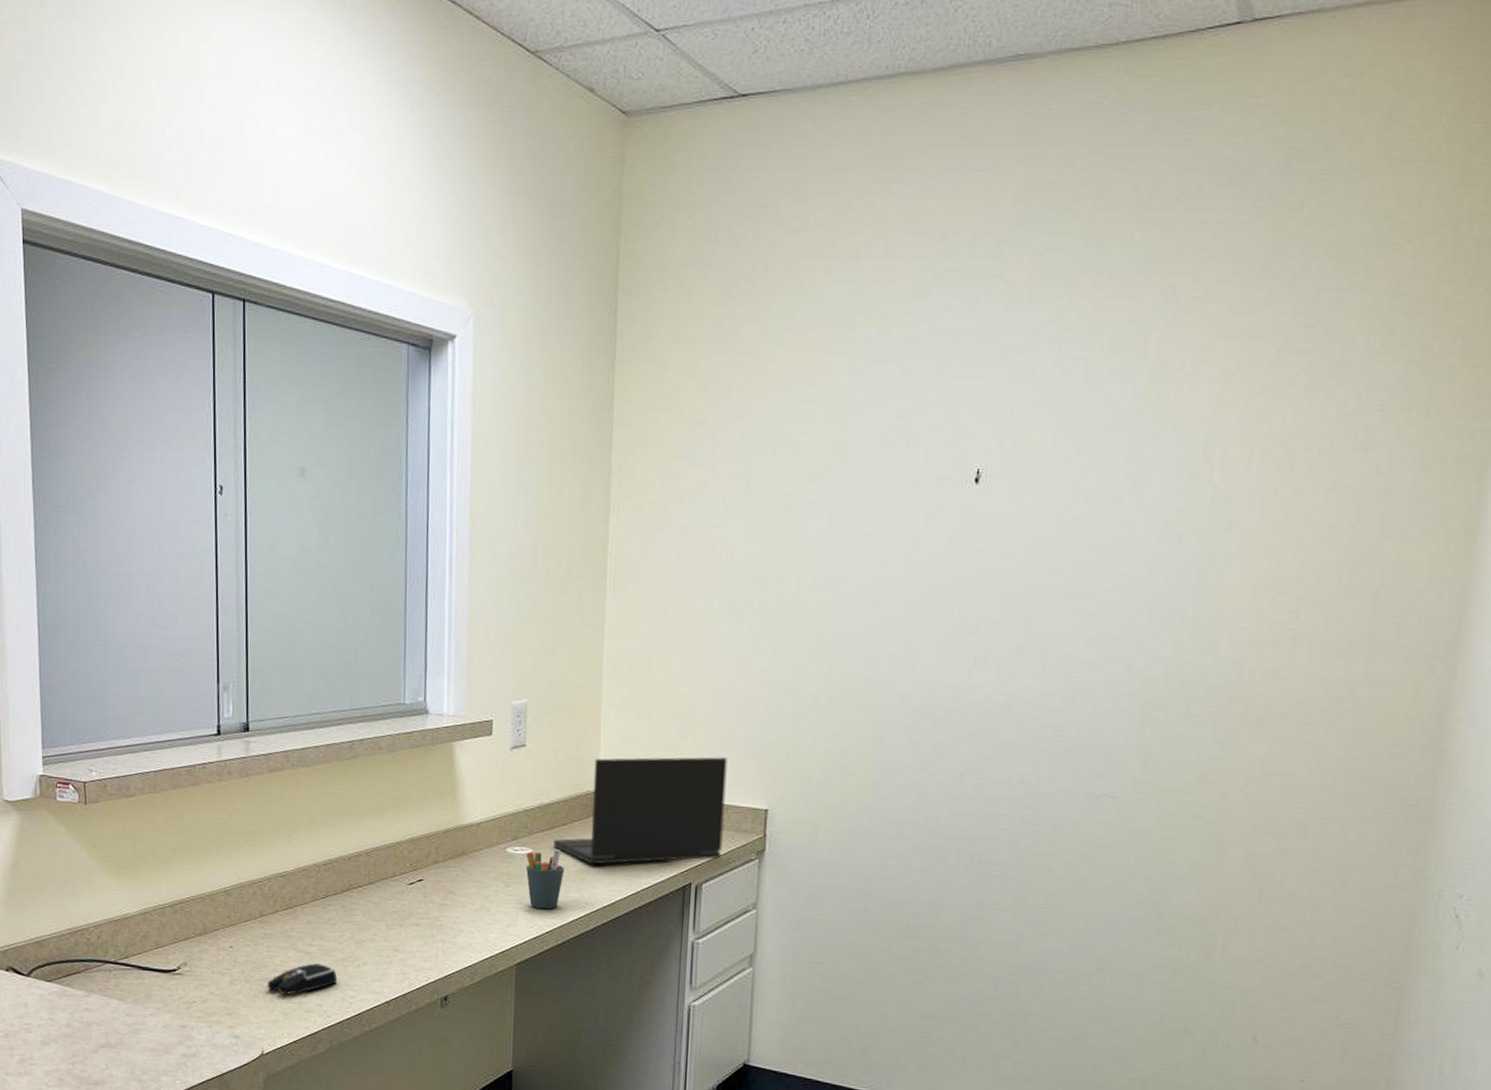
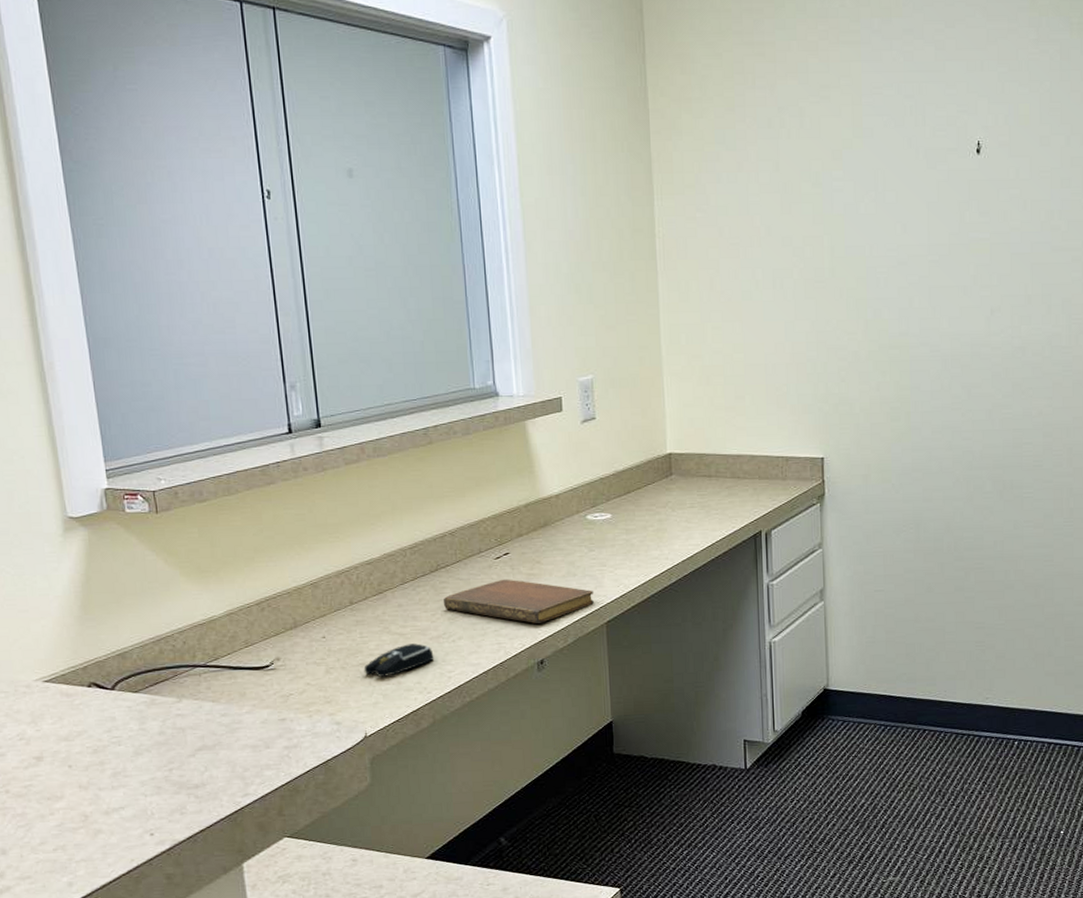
notebook: none [352,906,506,957] -> present [444,579,594,624]
pen holder: present [526,850,565,910] -> none [605,512,644,569]
laptop: present [552,757,728,865] -> none [630,414,786,523]

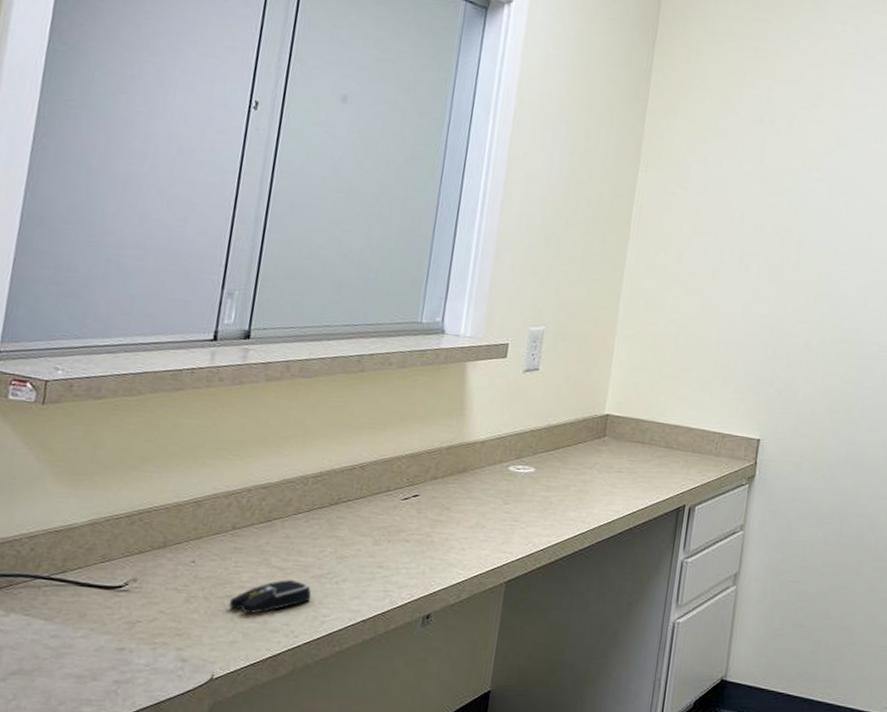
notebook: present [444,579,594,624] -> none [335,522,499,574]

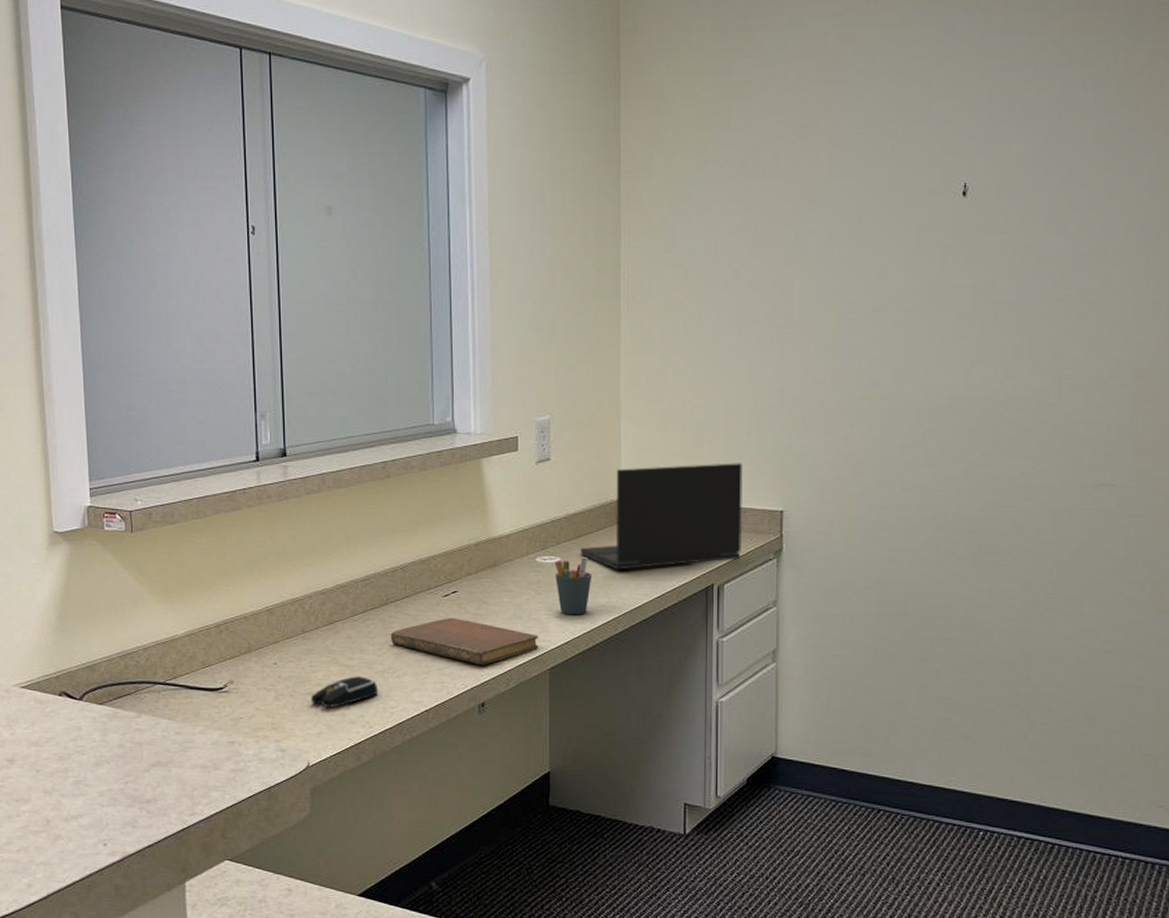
notebook: none [335,522,499,574] -> present [391,617,538,665]
pen holder: none [526,469,565,528] -> present [554,557,592,615]
laptop: none [555,385,727,485] -> present [579,463,743,570]

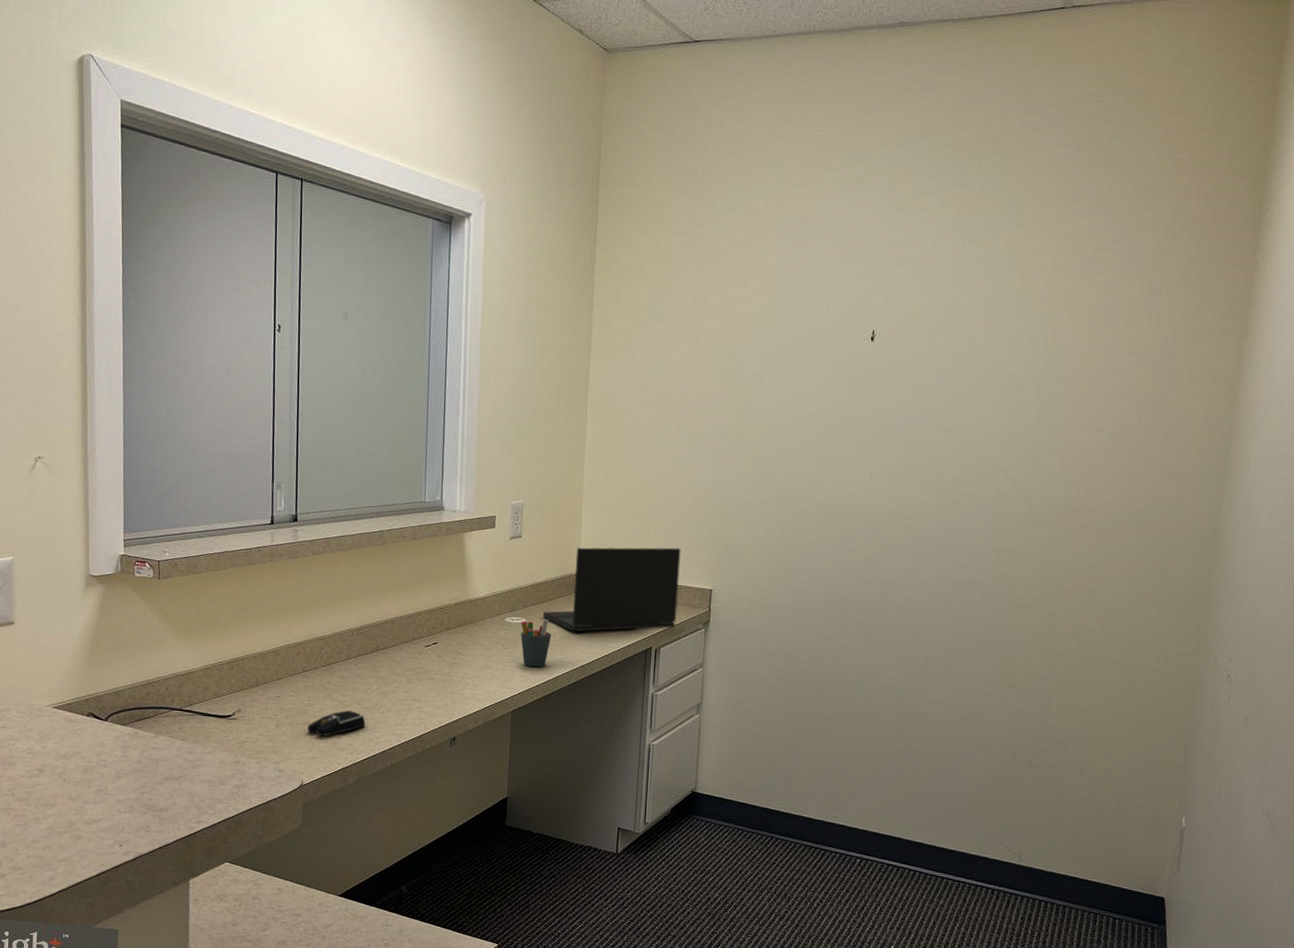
notebook: present [391,617,538,665] -> none [379,664,504,706]

